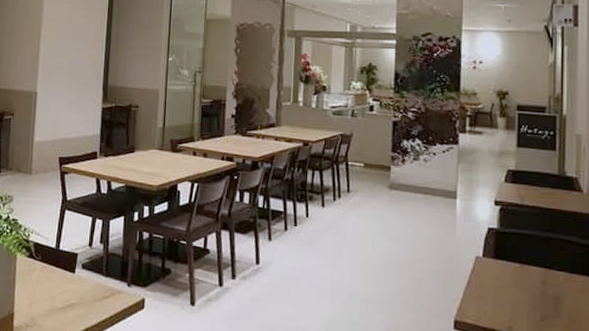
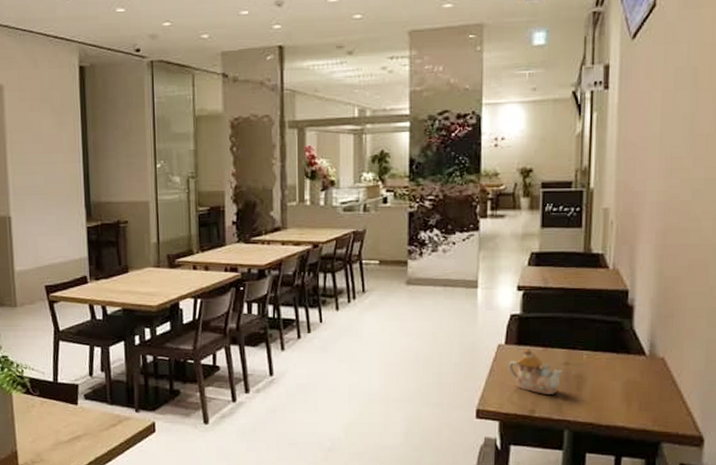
teapot: none [486,262,540,313] -> present [508,347,563,394]

